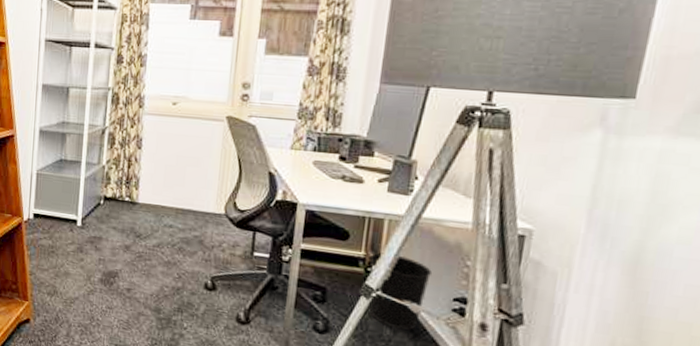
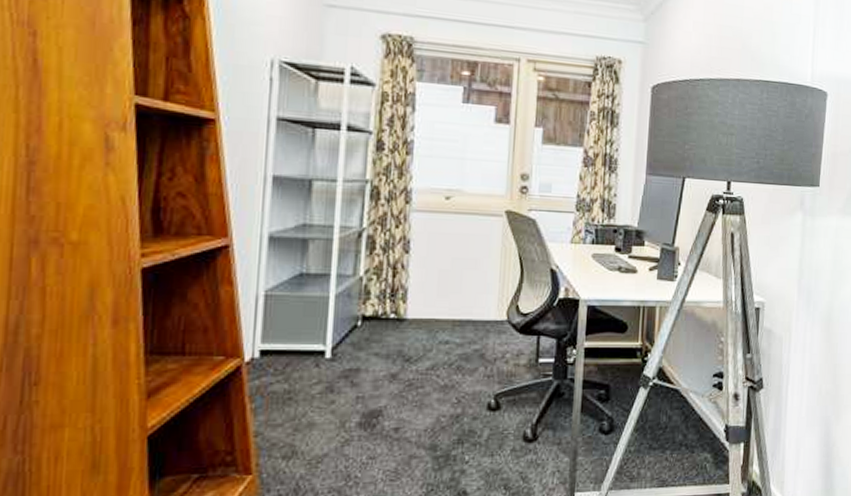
wastebasket: present [368,252,433,330] -> none [645,340,697,414]

